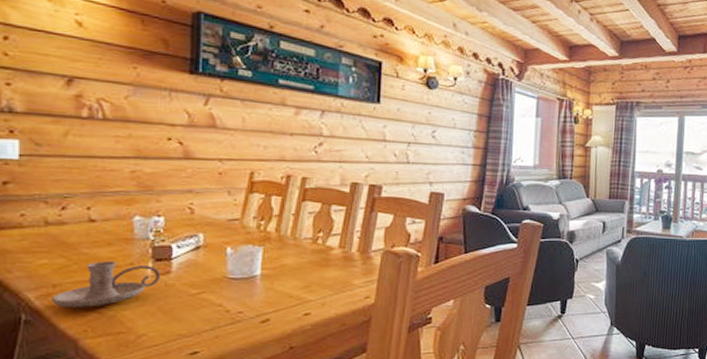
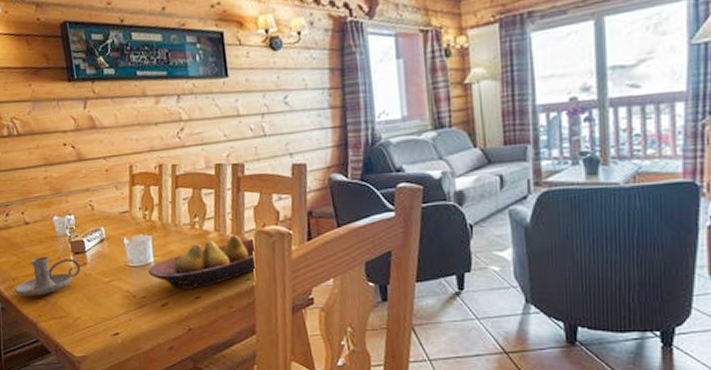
fruit bowl: none [250,253,379,305] -> present [147,235,256,290]

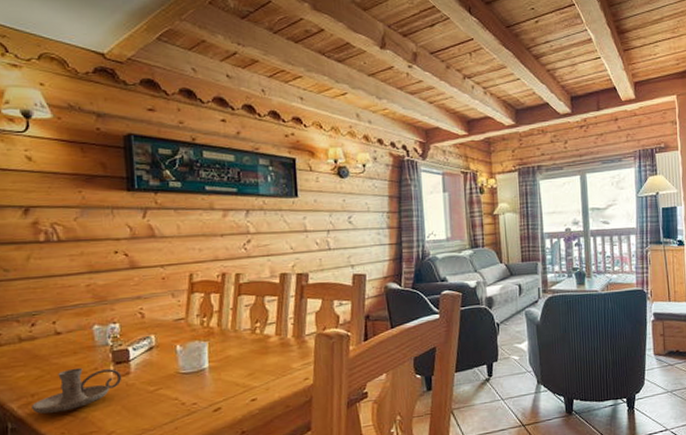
fruit bowl: present [147,235,256,290] -> none [201,338,315,394]

